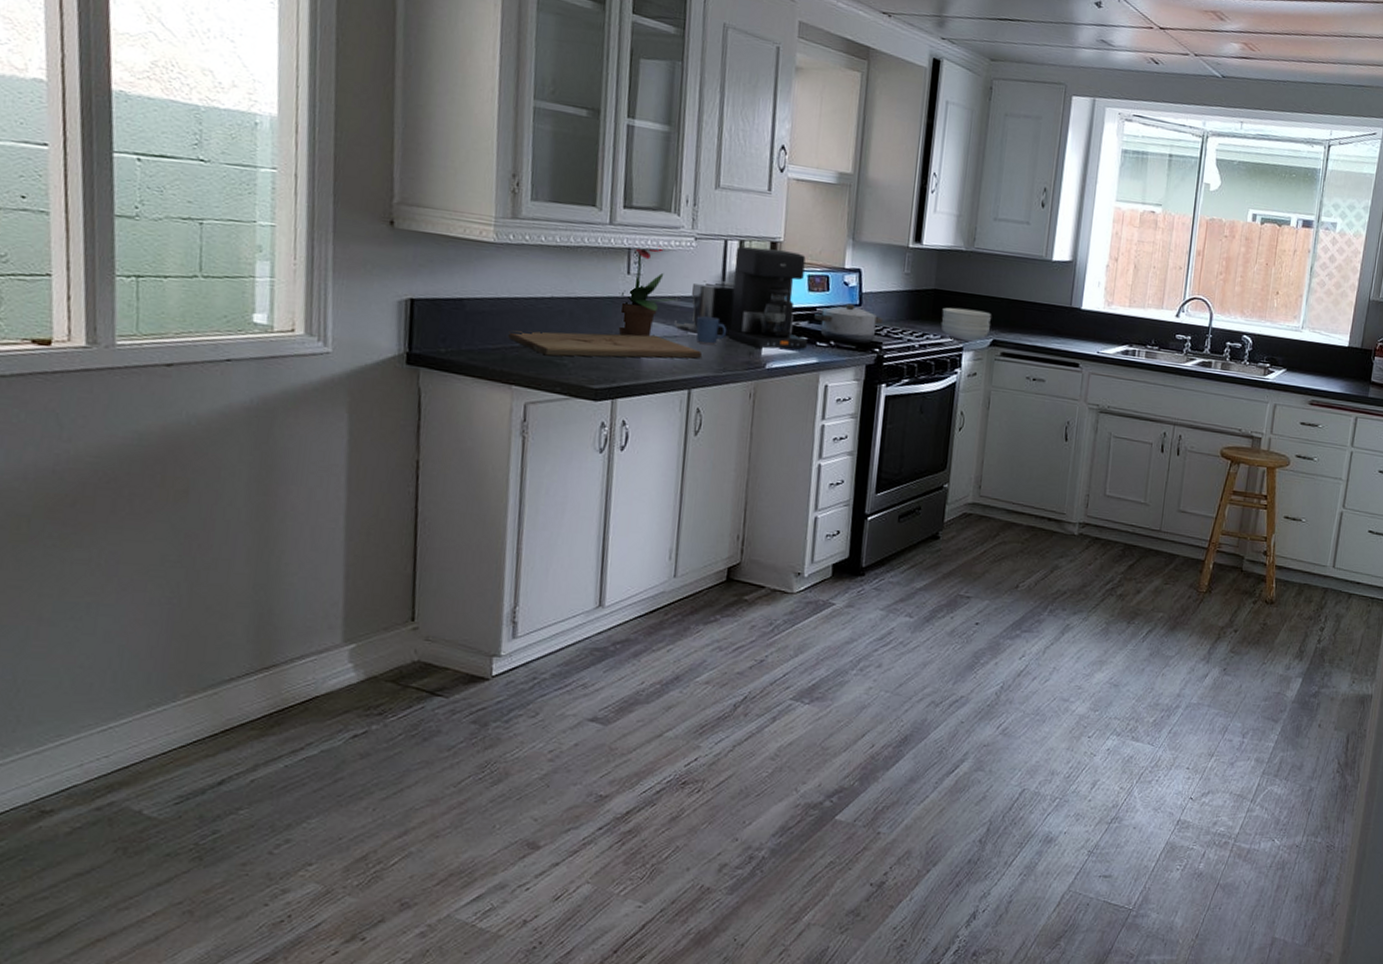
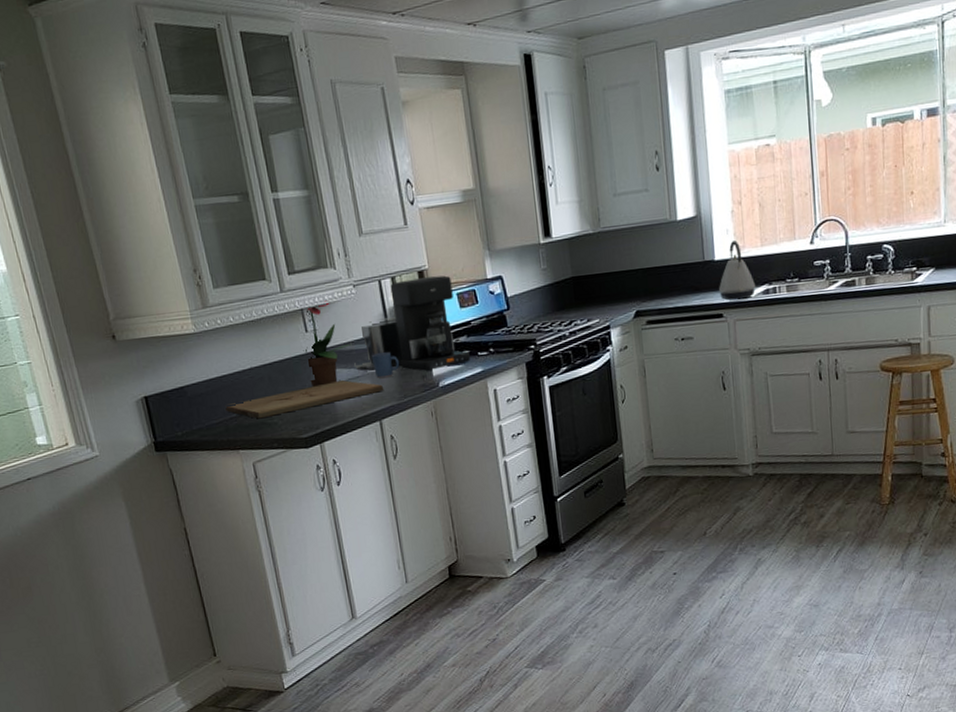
cooking pot: present [814,303,884,344] -> none [470,310,533,348]
bowl: present [940,307,992,342] -> none [583,285,632,320]
kettle: none [1079,294,1117,355] -> present [718,240,756,301]

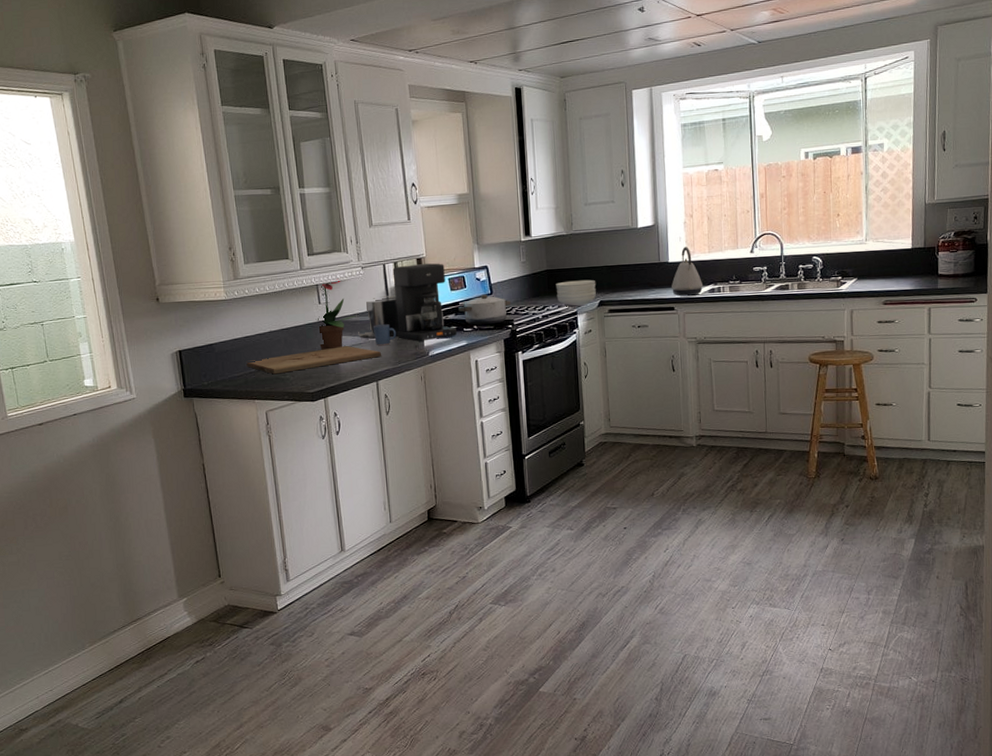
cooking pot: none [470,310,533,348] -> present [458,294,511,326]
bowl: none [583,285,632,320] -> present [556,279,597,307]

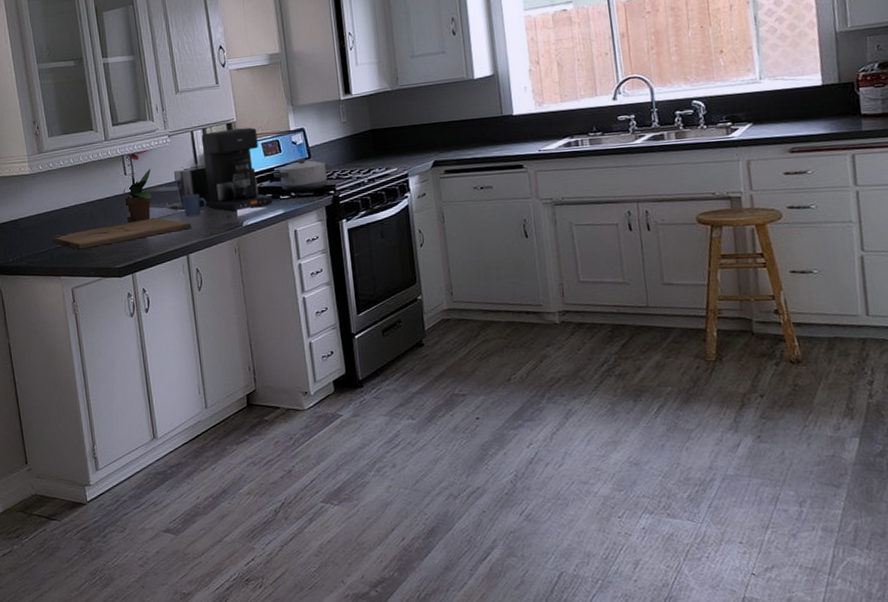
bowl: present [556,279,597,307] -> none [382,138,430,169]
kettle: present [671,247,704,296] -> none [517,97,557,153]

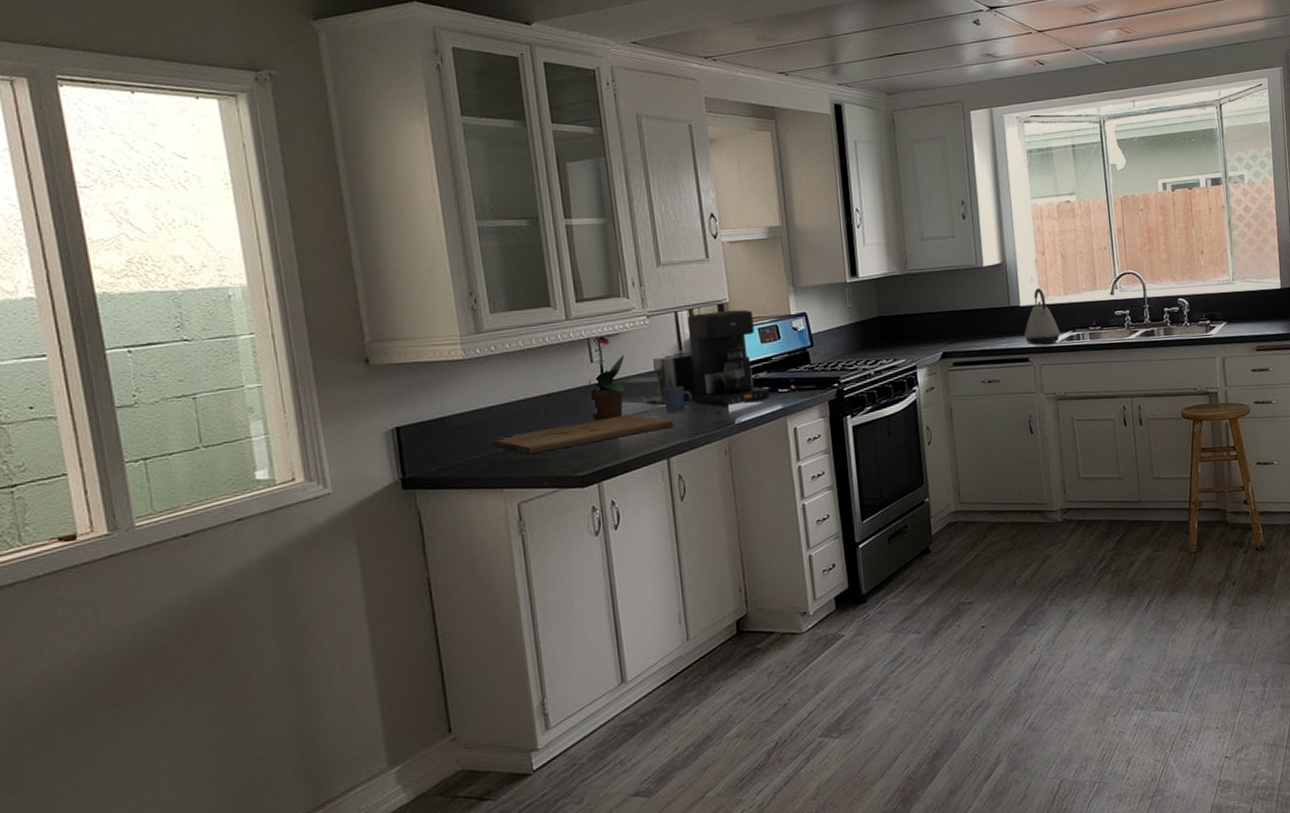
cooking pot: present [273,158,332,193] -> none [771,346,837,385]
kettle: none [517,97,557,153] -> present [1024,288,1061,346]

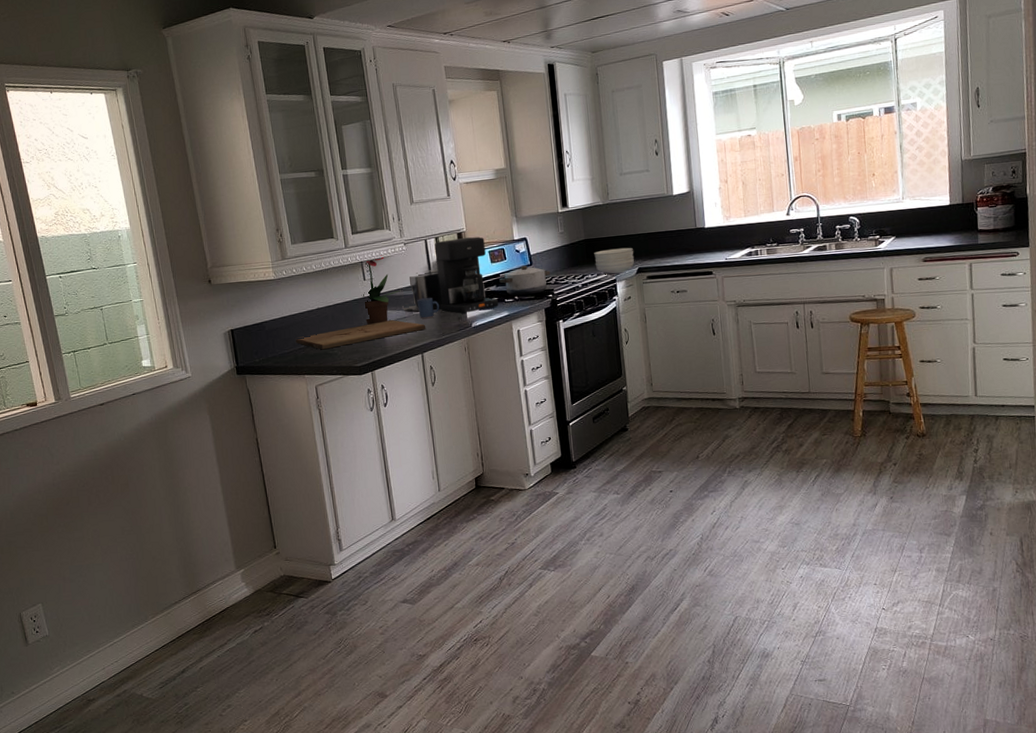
cooking pot: none [771,346,837,385] -> present [499,265,551,296]
bowl: none [889,327,939,360] -> present [594,247,635,275]
kettle: present [1024,288,1061,346] -> none [708,212,741,261]

